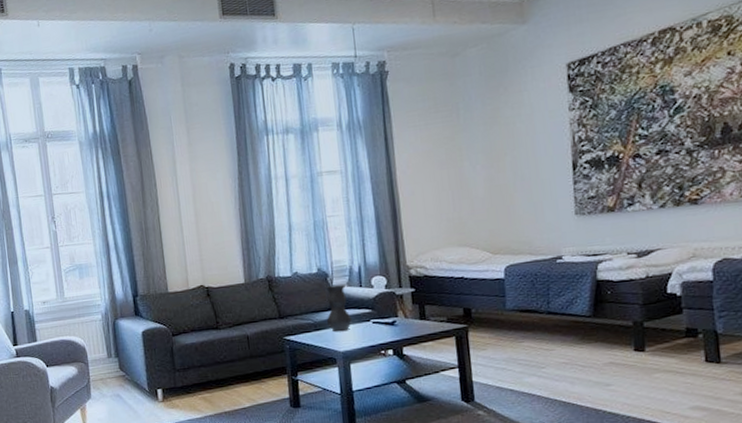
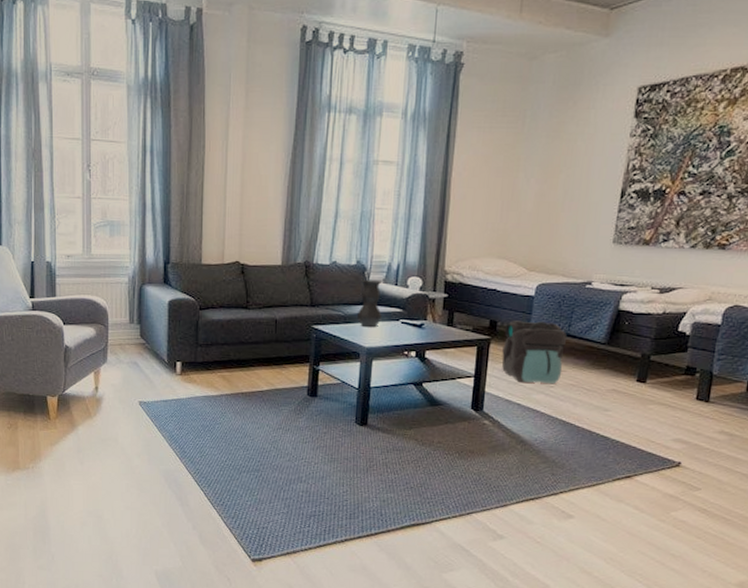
backpack: none [480,302,551,367] -> present [501,320,568,385]

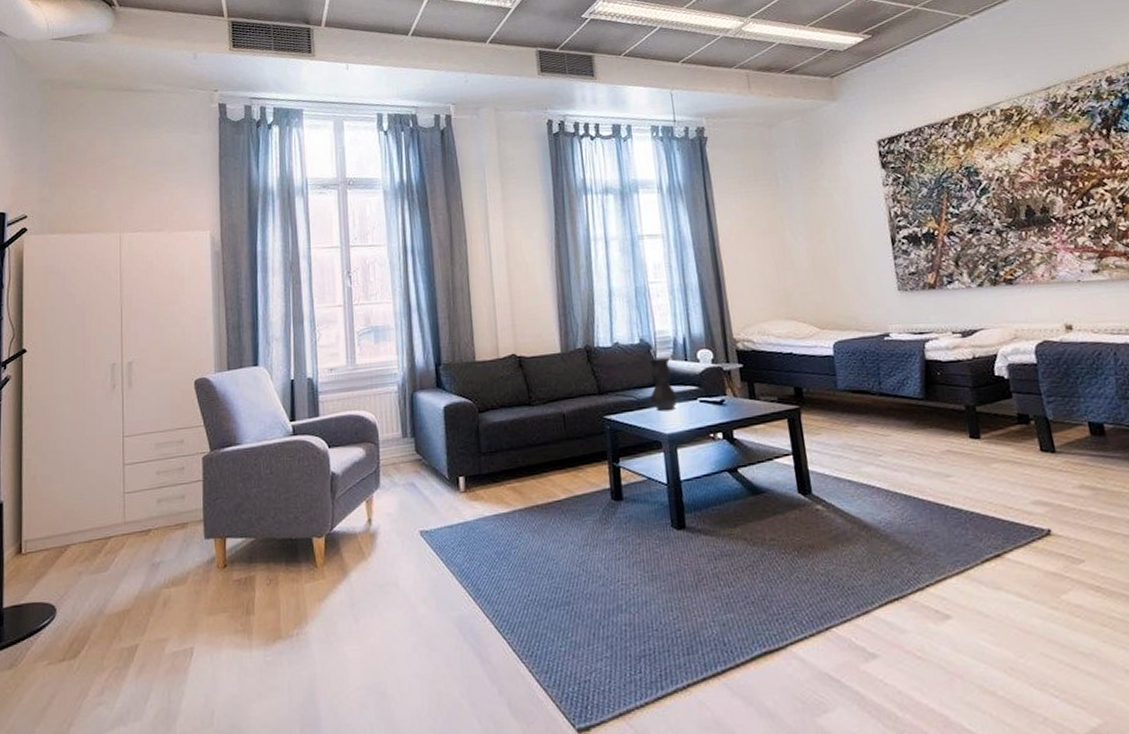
backpack: present [501,320,568,385] -> none [811,382,887,454]

